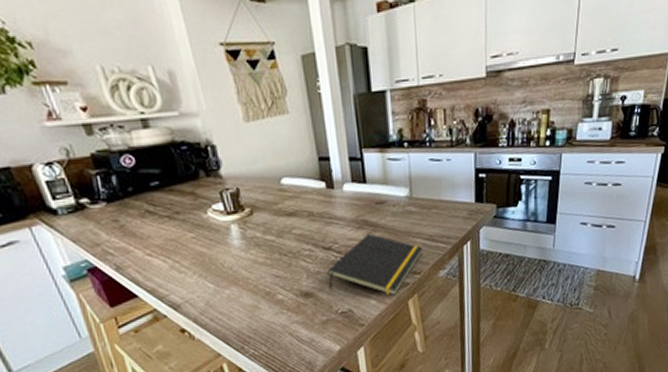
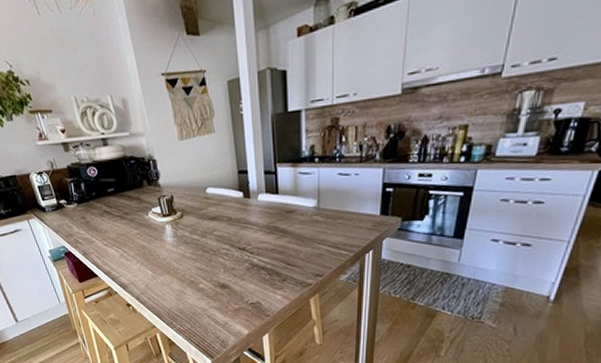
notepad: present [327,234,423,297] -> none [241,239,326,294]

